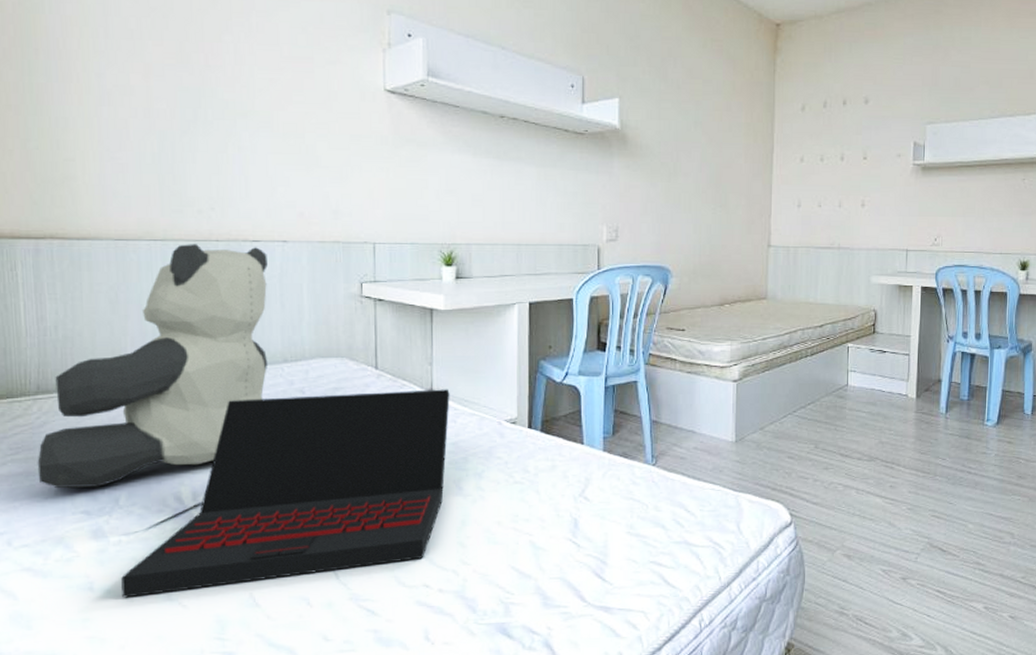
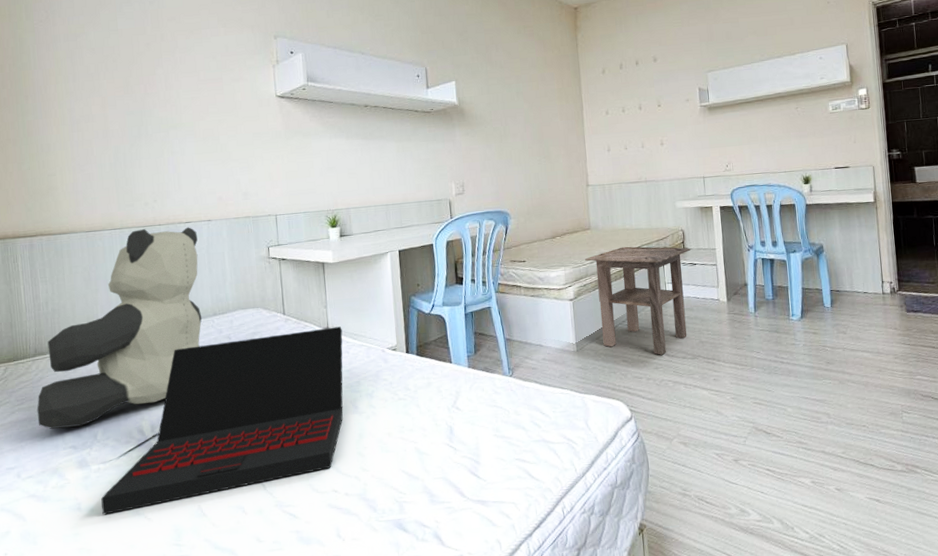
side table: none [757,323,882,454] -> present [585,246,691,355]

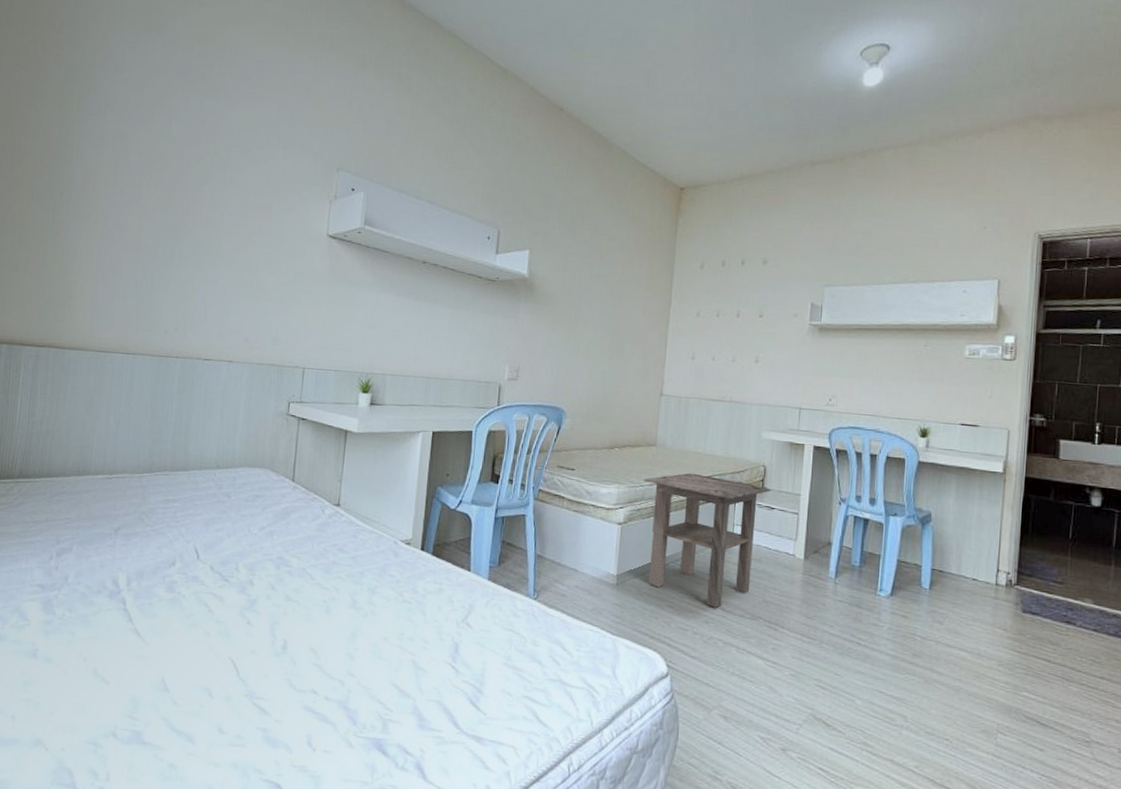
teddy bear: present [36,227,202,429] -> none [9,358,215,564]
laptop: present [101,326,343,515] -> none [58,498,354,668]

